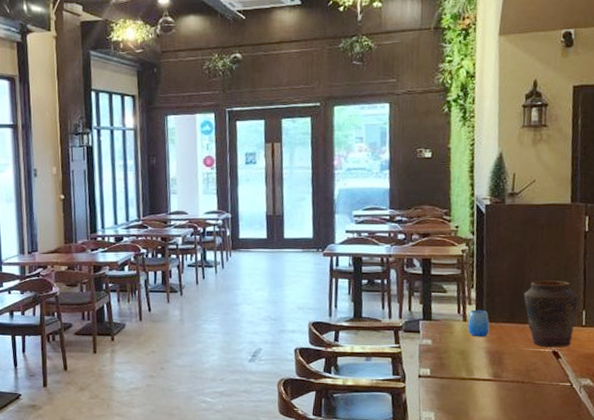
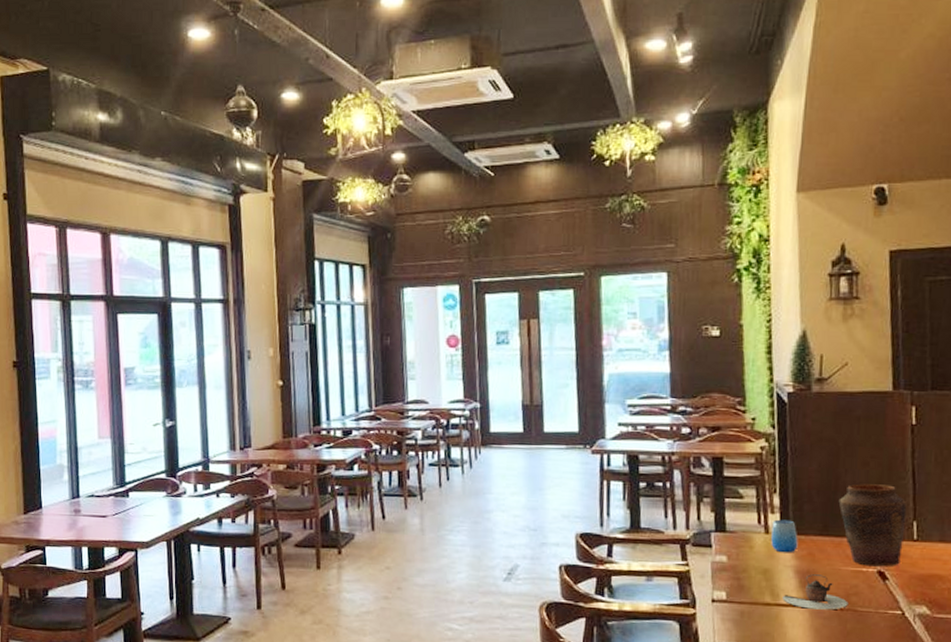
teapot: none [476,354,528,383] -> present [783,574,849,610]

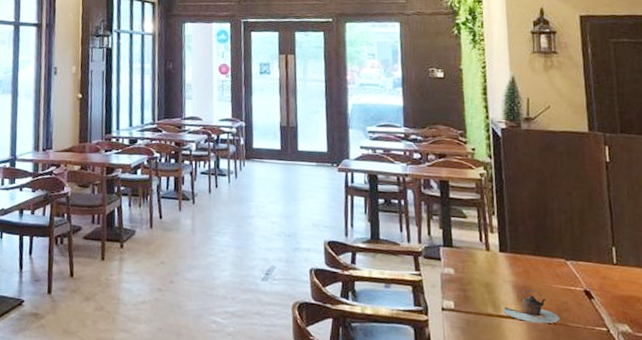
cup: present [771,519,798,553] -> none [491,238,515,270]
vase: present [838,484,907,567] -> none [548,211,606,287]

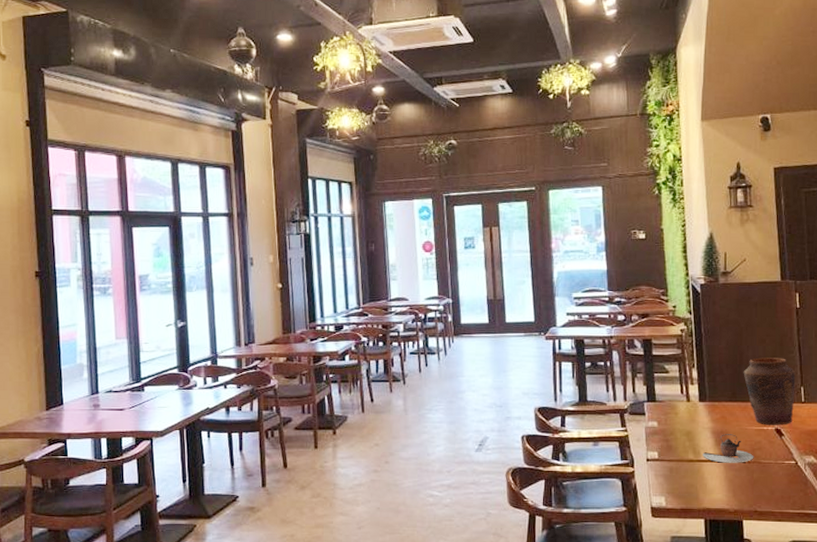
vase: none [548,211,606,287] -> present [743,357,796,425]

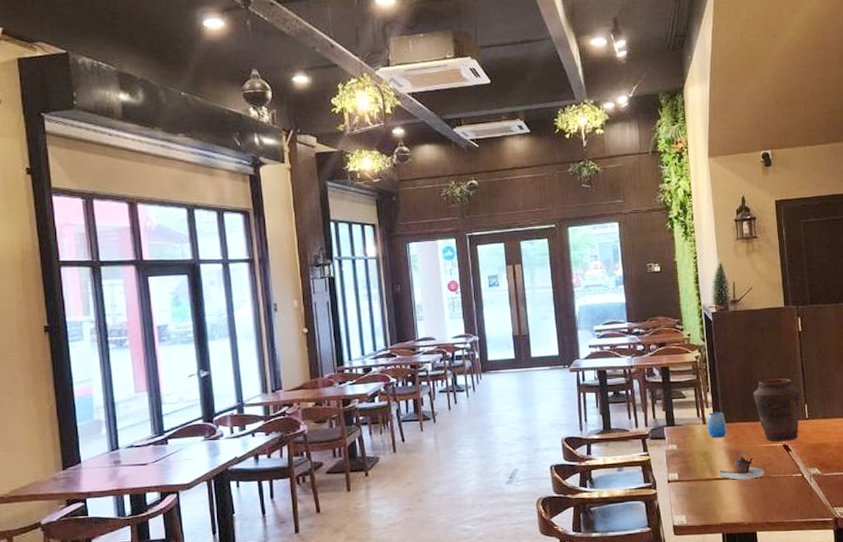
cup: none [692,389,713,417] -> present [708,412,727,438]

